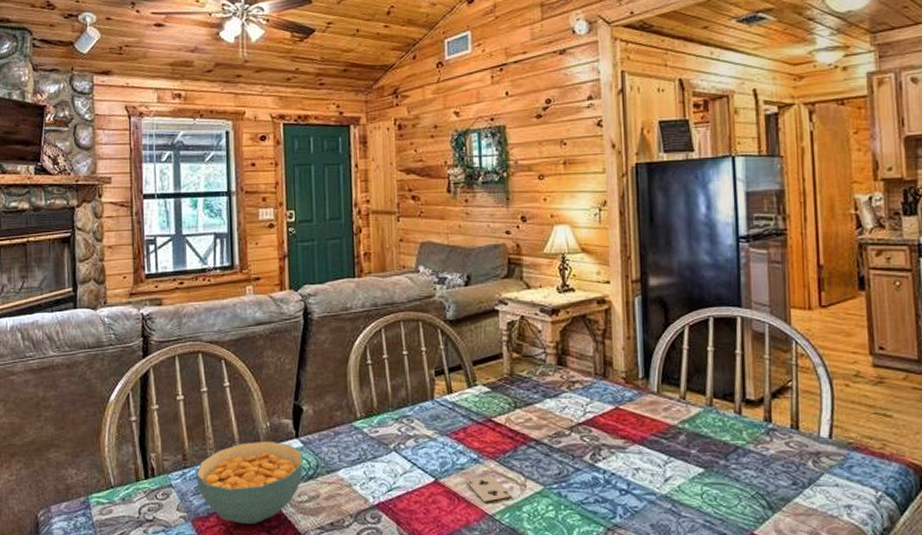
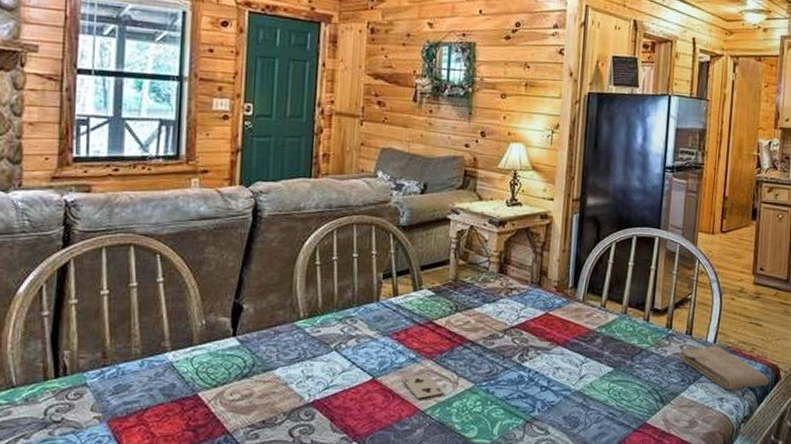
cereal bowl: present [196,441,304,524] -> none [116,339,240,423]
washcloth: none [785,442,913,495] -> present [679,346,770,389]

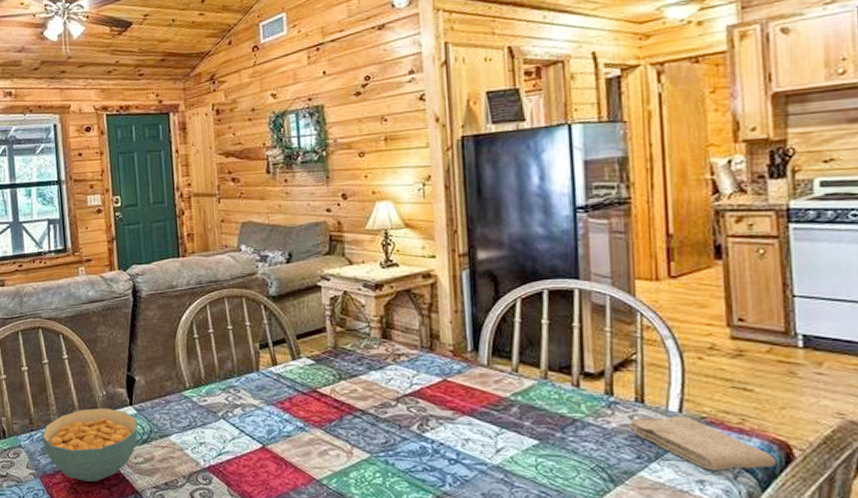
cereal bowl: none [116,339,240,423] -> present [42,408,138,482]
playing card: present [401,373,445,399] -> none [292,442,340,468]

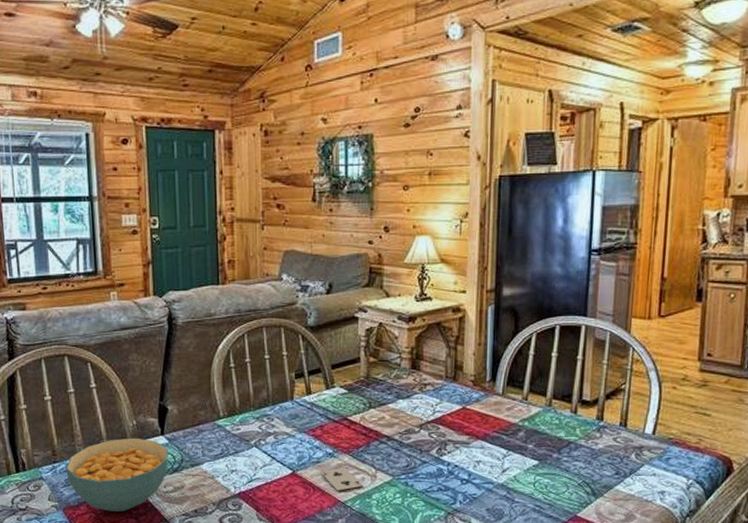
playing card: none [292,442,340,468] -> present [320,467,364,491]
washcloth: present [629,416,777,470] -> none [612,437,720,482]

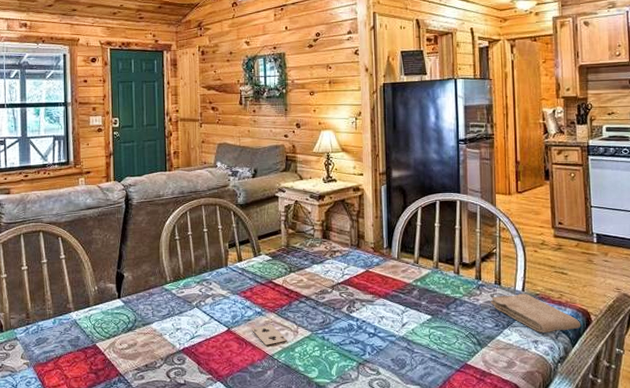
cereal bowl: present [66,437,169,512] -> none [37,301,124,368]
washcloth: none [612,437,720,482] -> present [491,294,581,333]

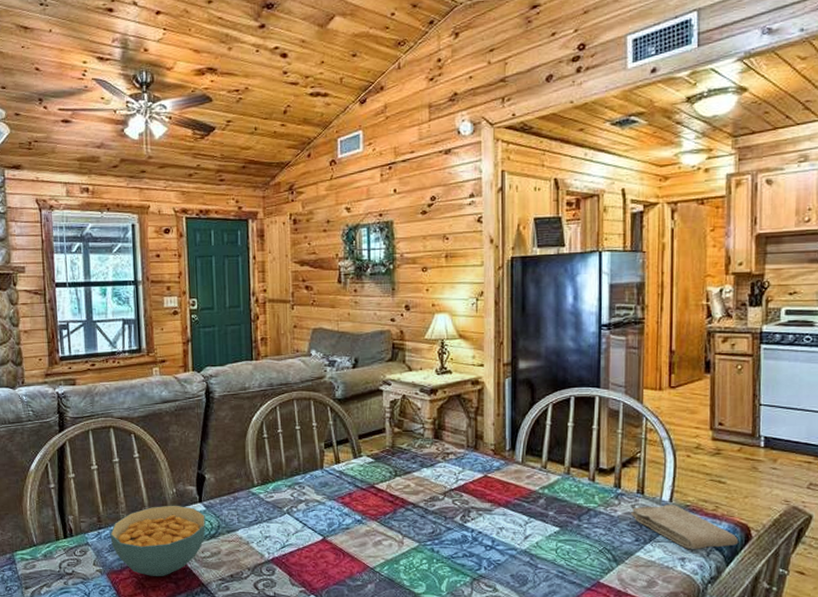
cereal bowl: none [37,301,124,368] -> present [110,505,206,576]
playing card: present [251,324,288,345] -> none [350,533,392,557]

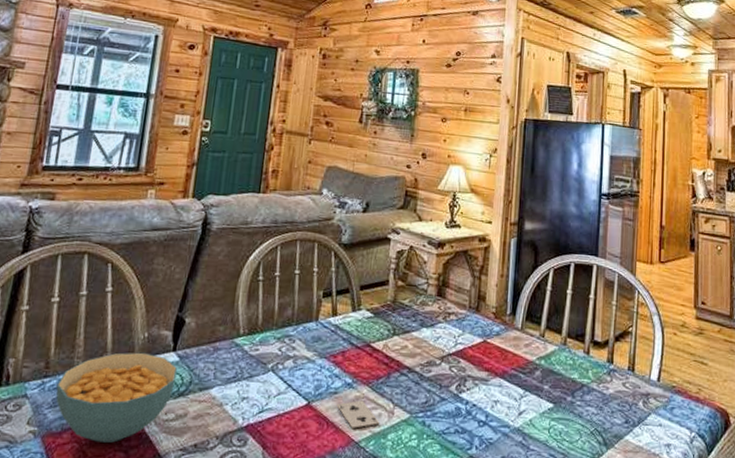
playing card: none [350,533,392,557] -> present [336,400,380,428]
washcloth: present [631,505,739,549] -> none [622,384,719,435]

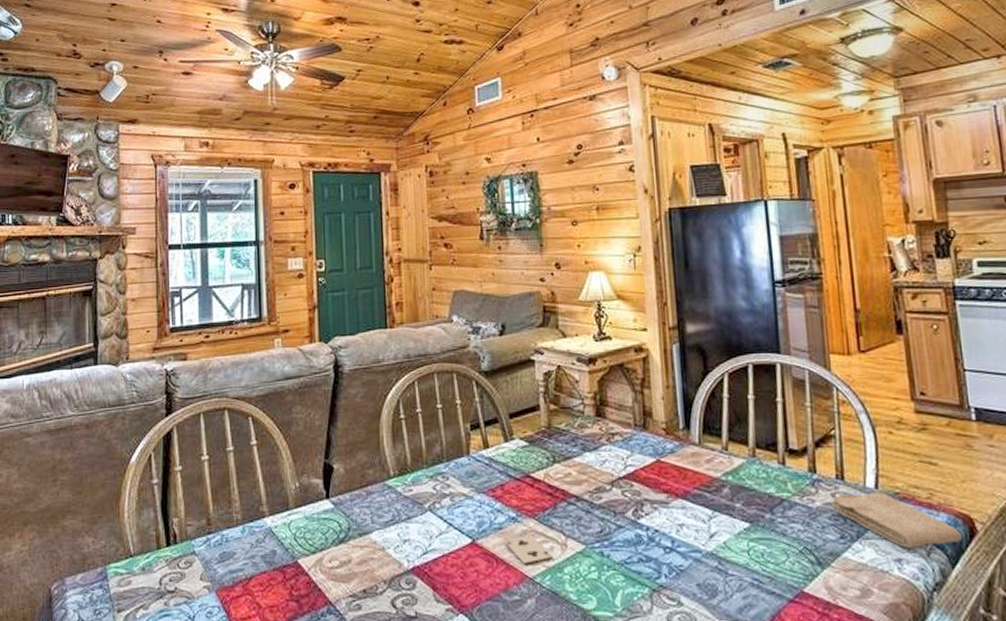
cereal bowl: present [56,352,178,443] -> none [221,502,334,593]
washcloth: none [622,384,719,435] -> present [832,492,963,547]

